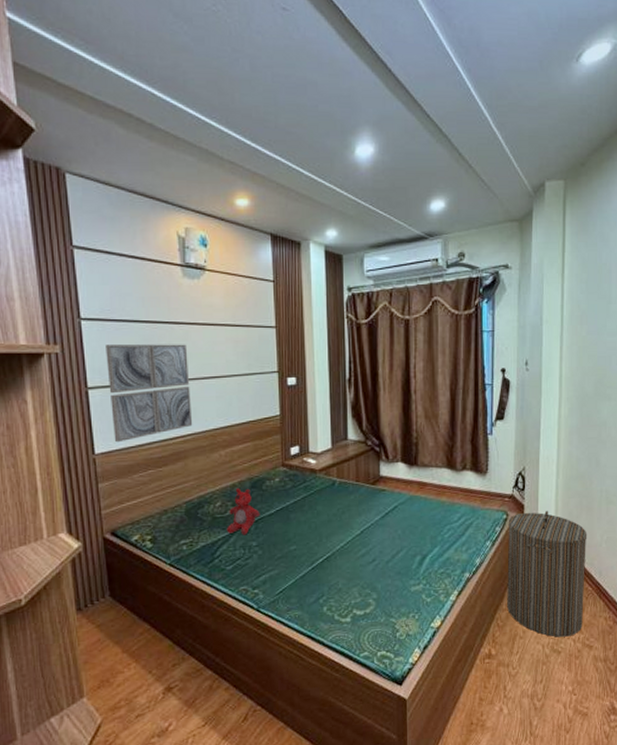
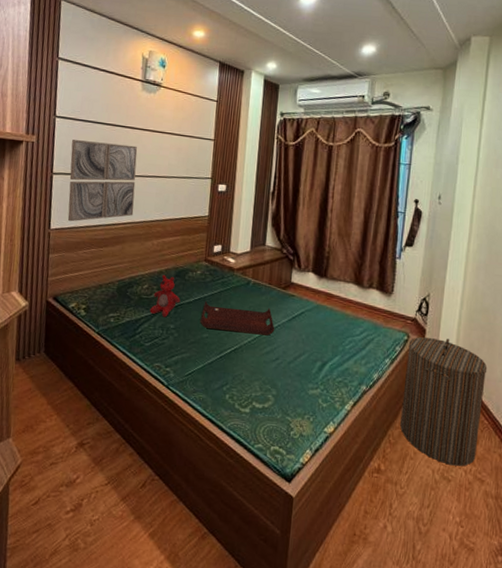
serving tray: none [285,507,368,540] -> present [200,301,275,336]

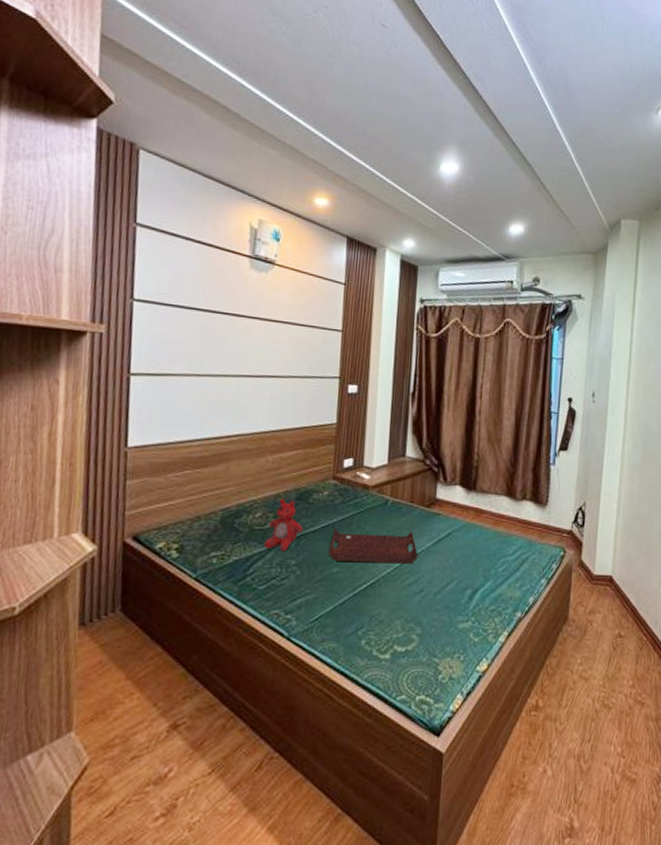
wall art: present [67,140,138,222] -> none [151,330,246,437]
laundry hamper: present [400,337,488,467] -> none [558,551,645,691]

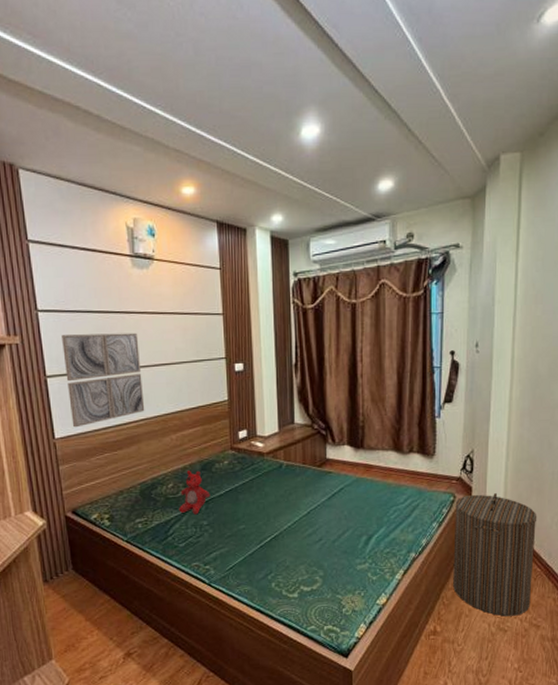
wall art: none [151,330,246,437] -> present [62,332,145,428]
serving tray: present [328,528,418,564] -> none [234,489,315,520]
laundry hamper: none [558,551,645,691] -> present [453,493,537,617]

